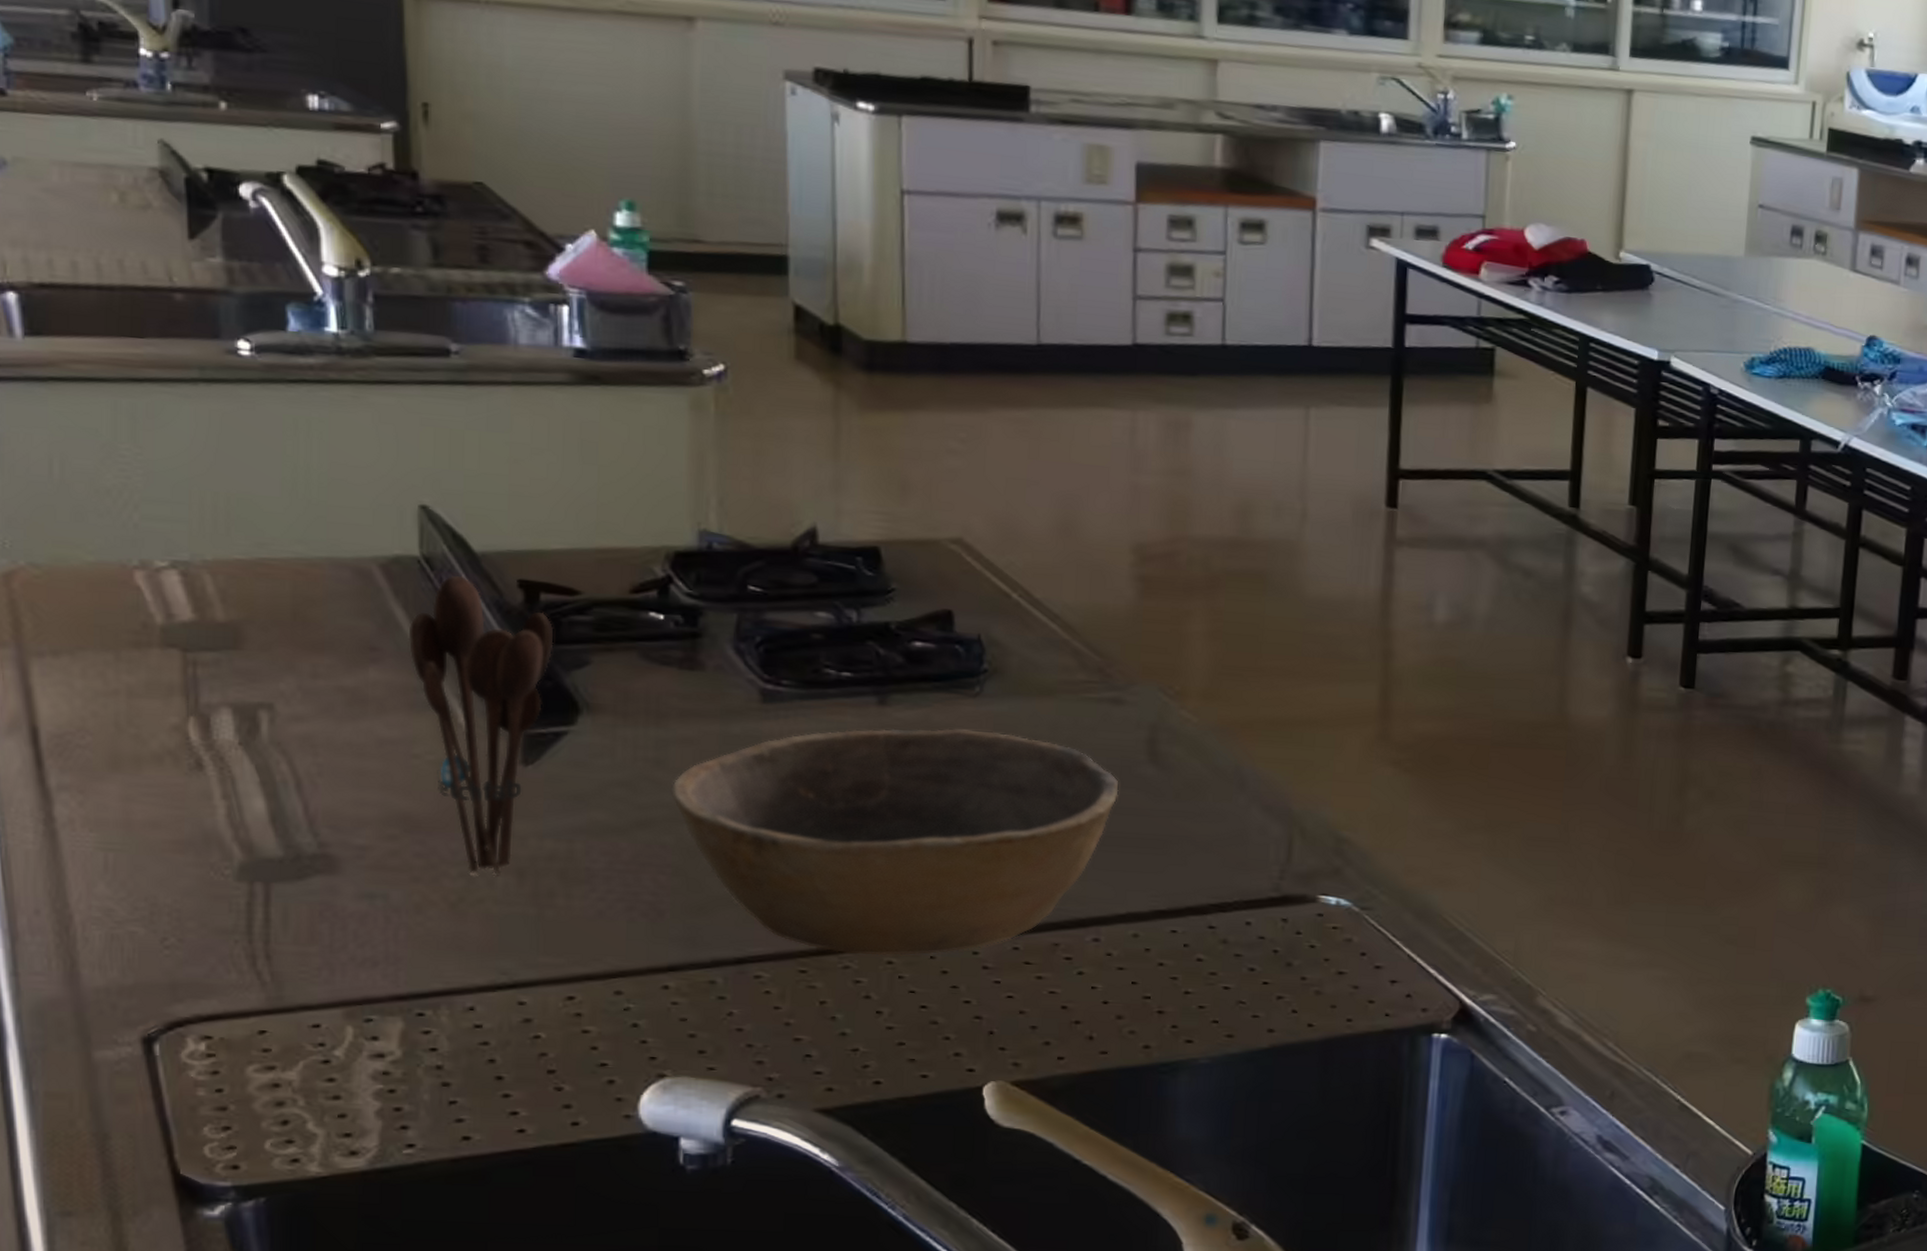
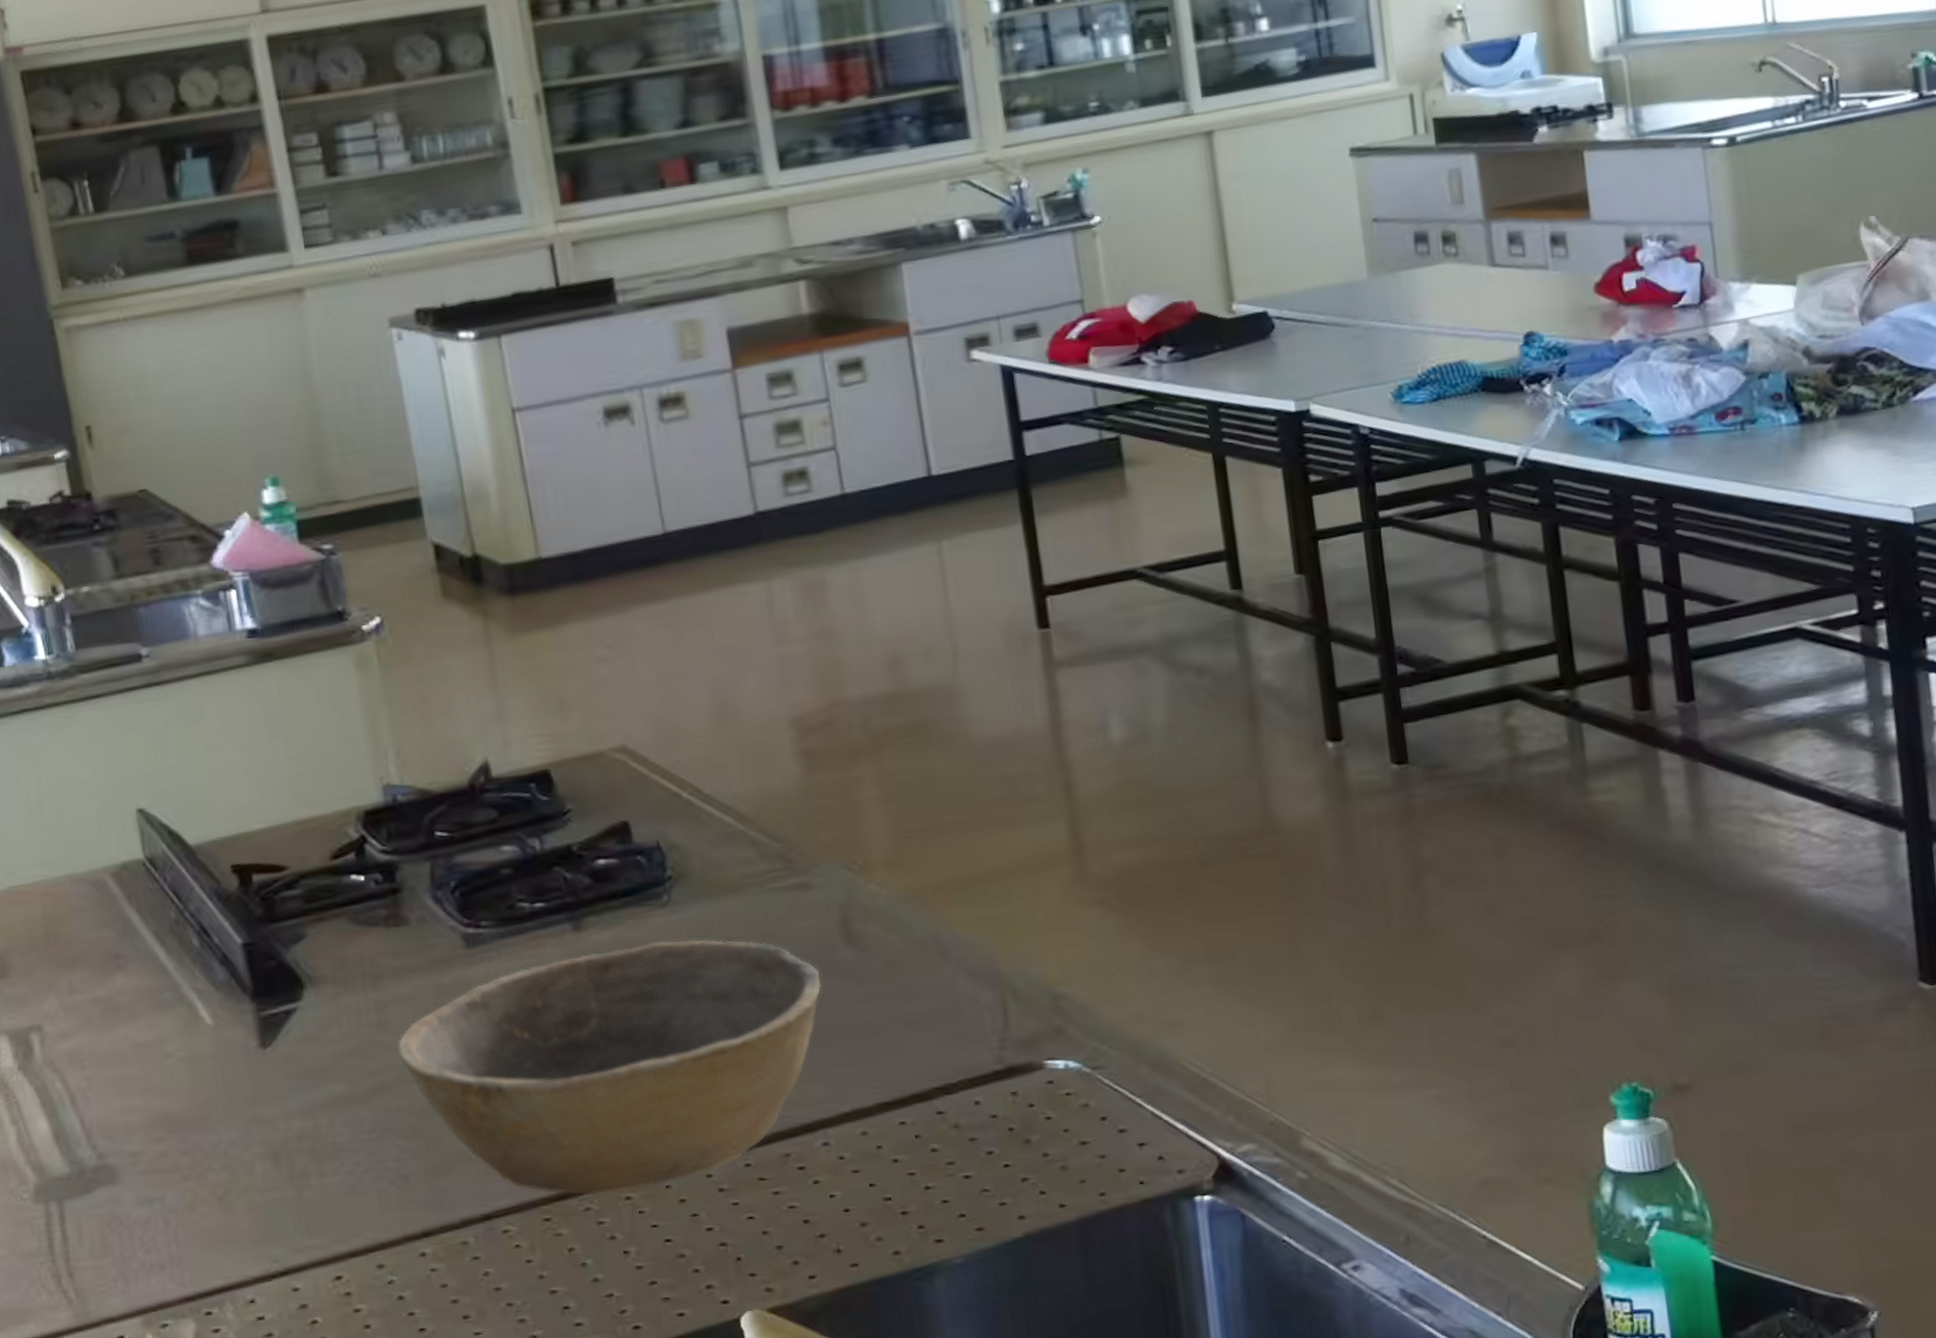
utensil holder: present [408,574,554,876] -> none [144,870,271,1164]

